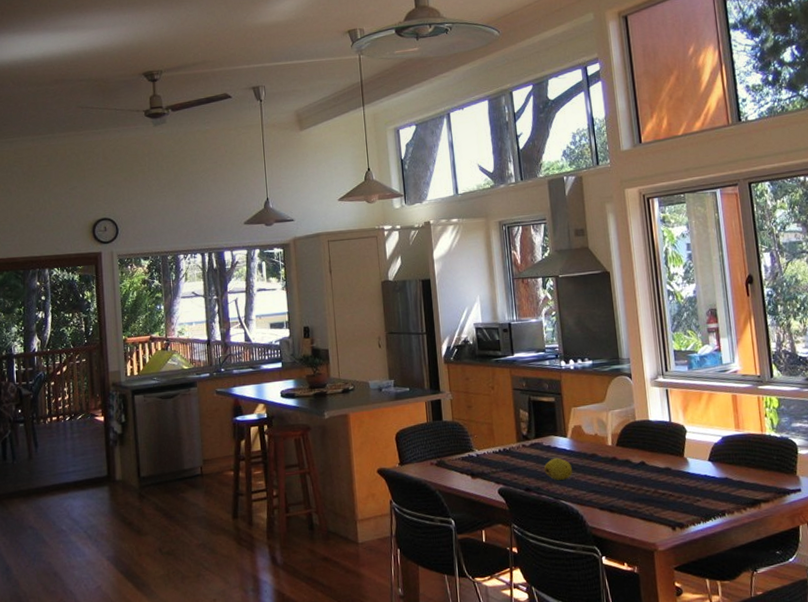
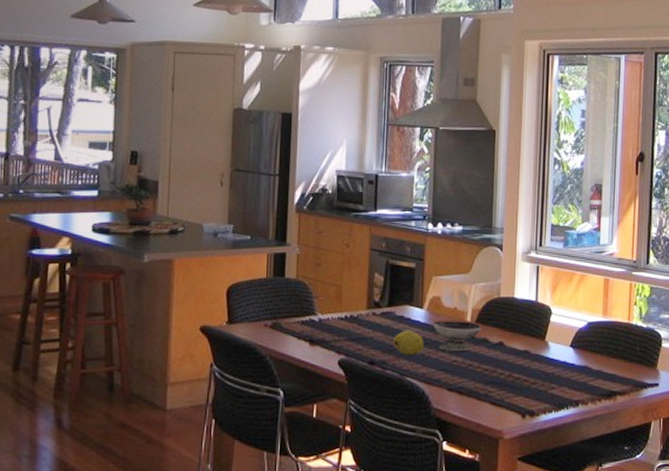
bowl: none [578,445,623,474] -> present [433,321,482,351]

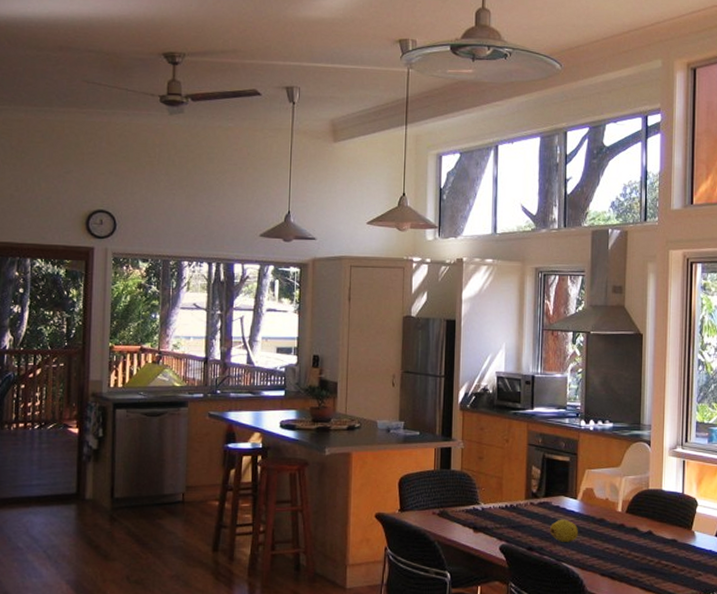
bowl: present [433,321,482,351] -> none [587,511,632,539]

